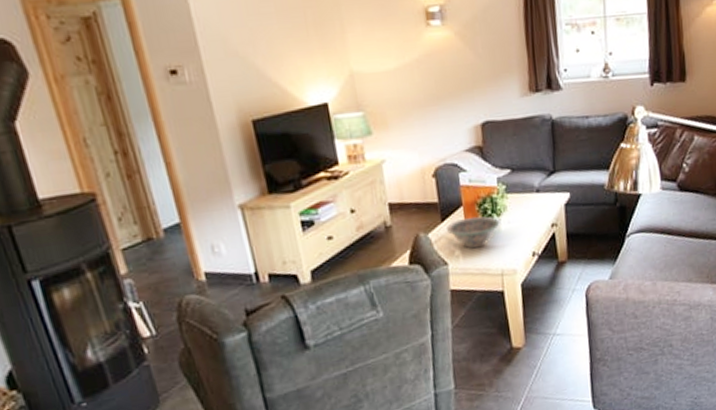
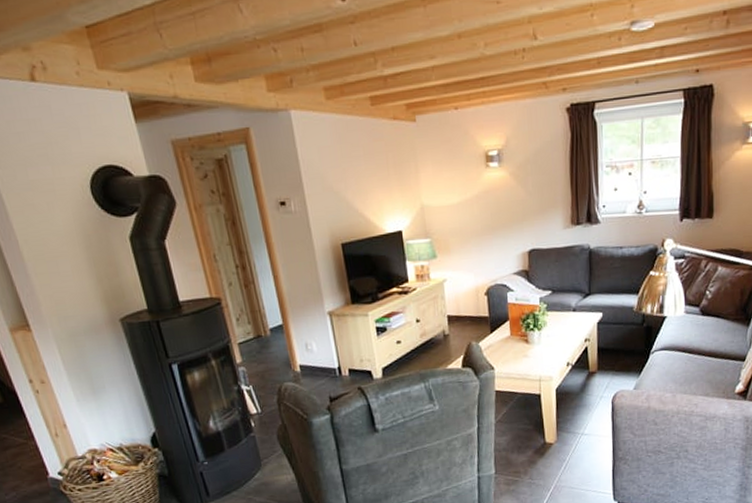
decorative bowl: present [447,216,500,249] -> none [495,329,540,357]

